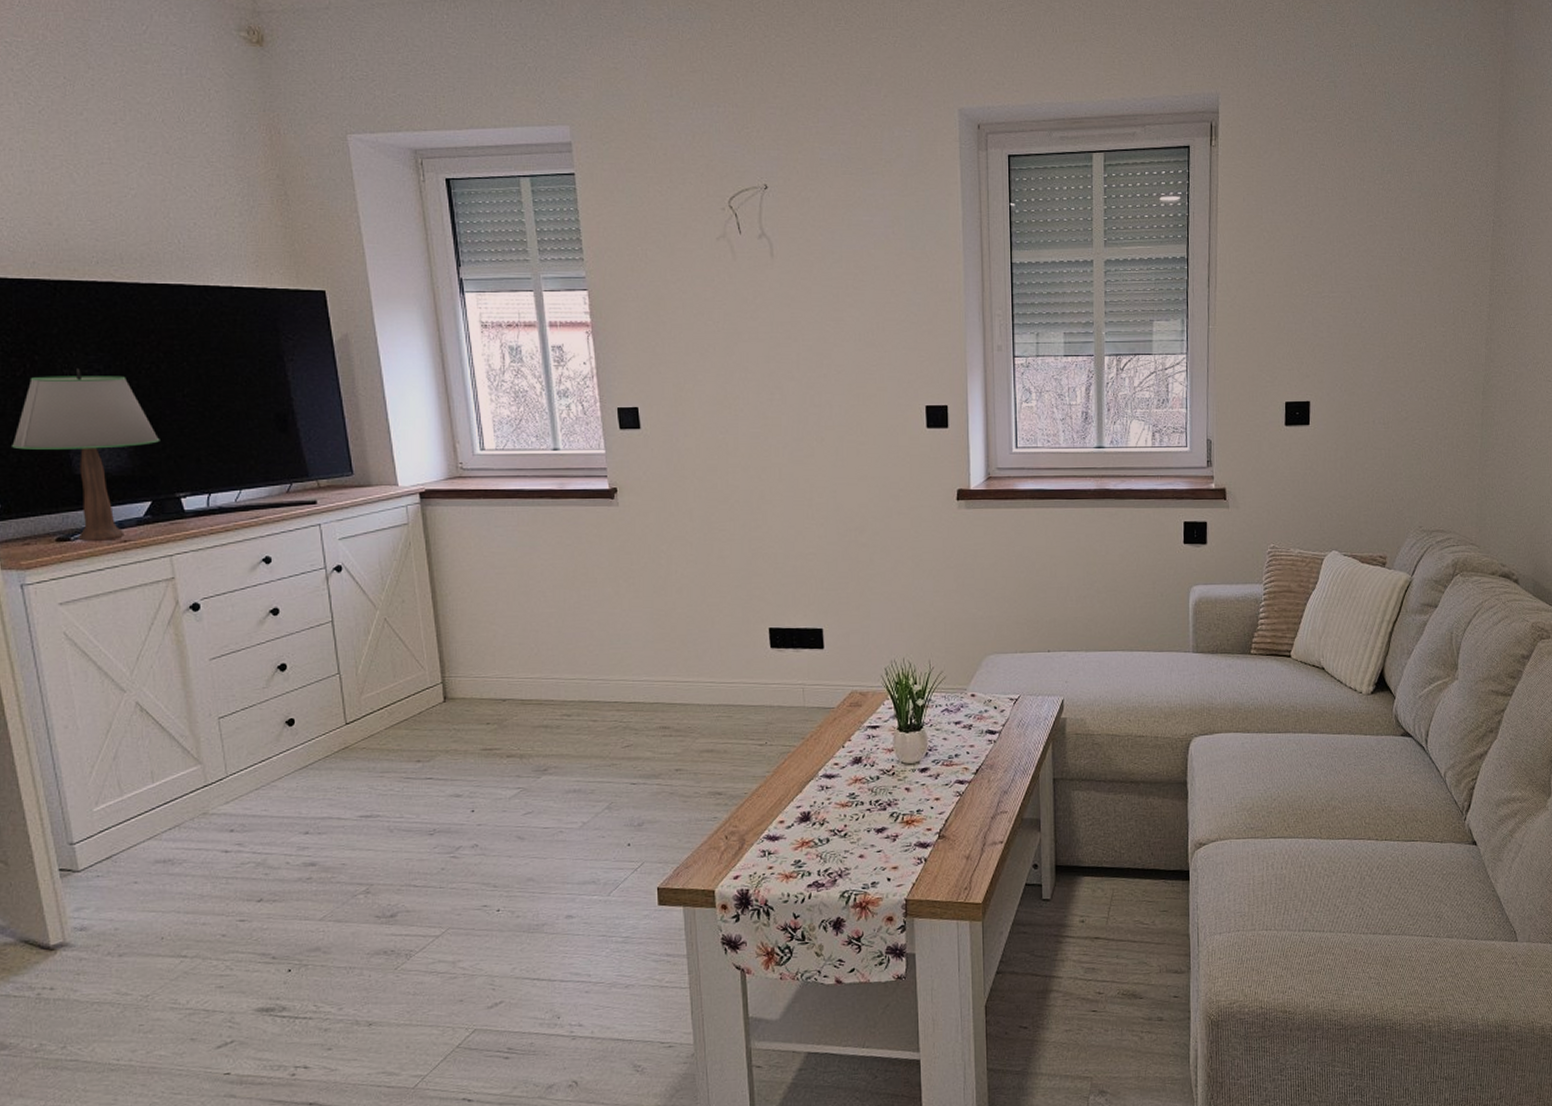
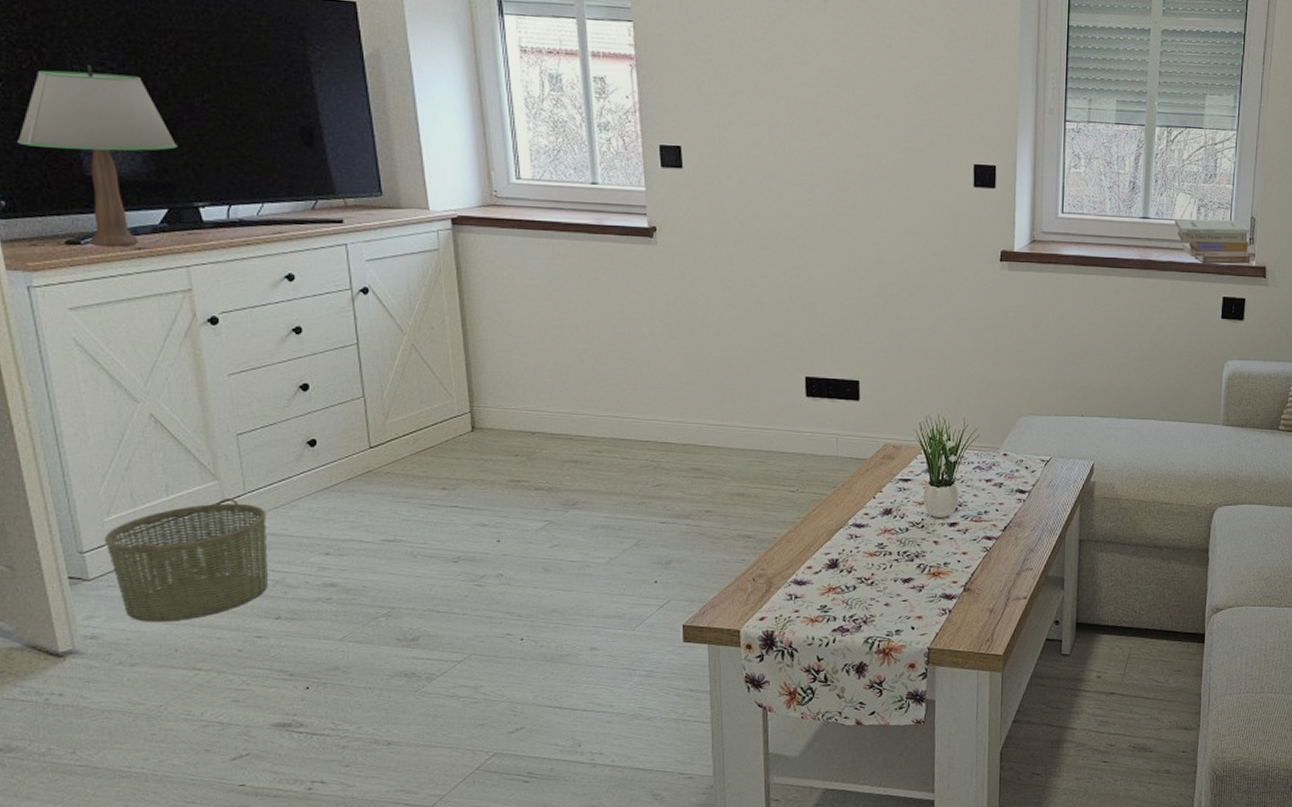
basket: none [93,781,251,911] -> present [104,497,269,622]
books: none [1129,443,1209,490] -> present [1174,219,1250,265]

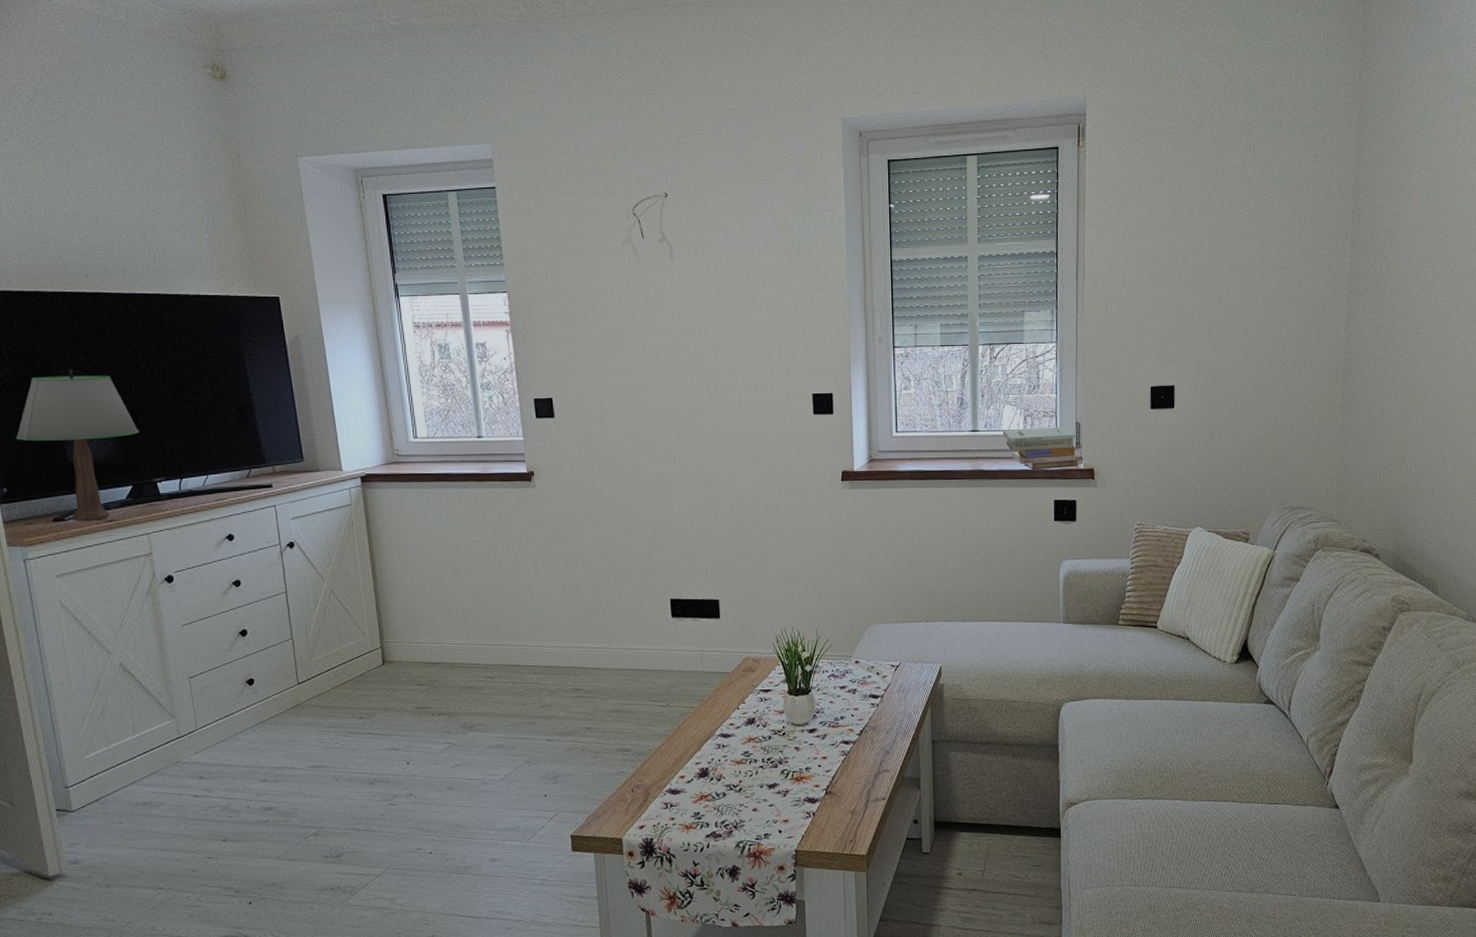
basket: present [104,497,269,622] -> none [84,733,217,847]

